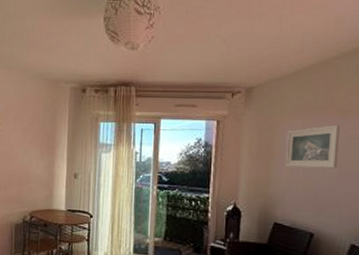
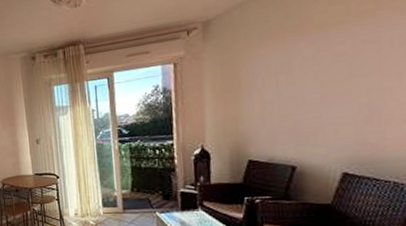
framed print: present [285,124,341,169] -> none [255,42,321,100]

